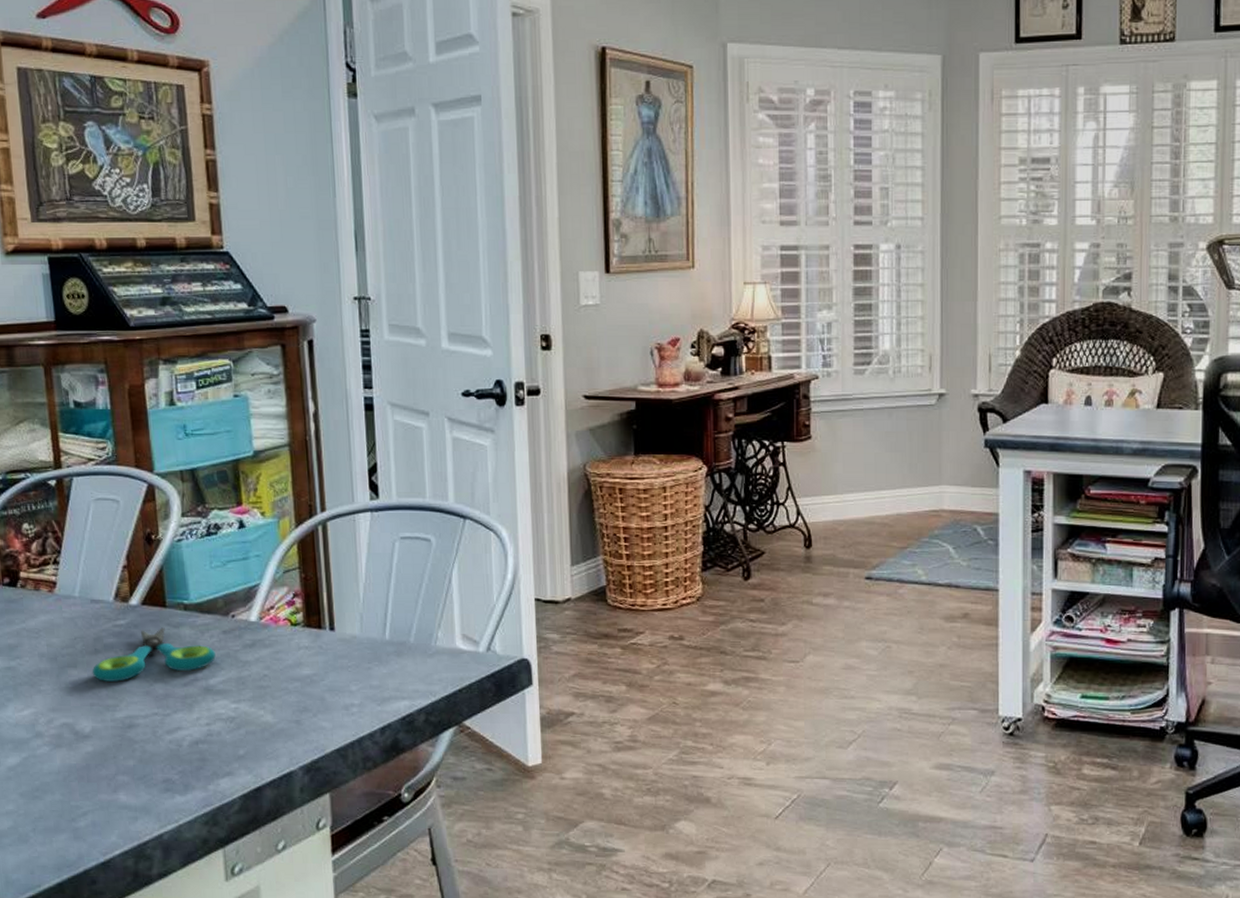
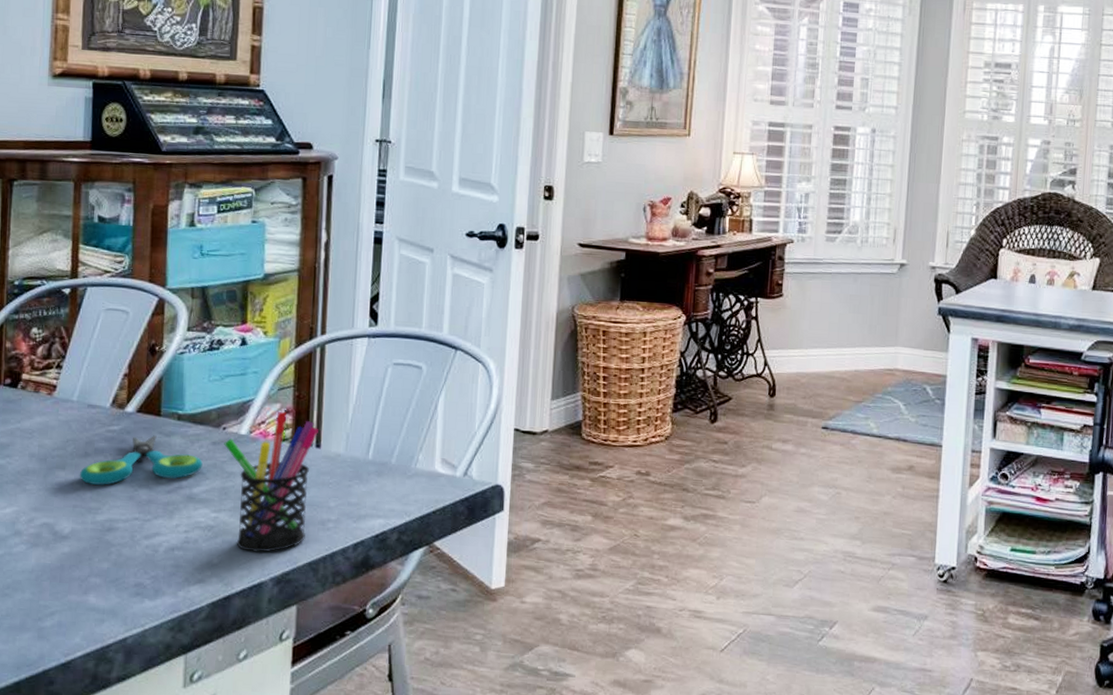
pen holder: none [234,594,331,741] -> present [224,411,320,552]

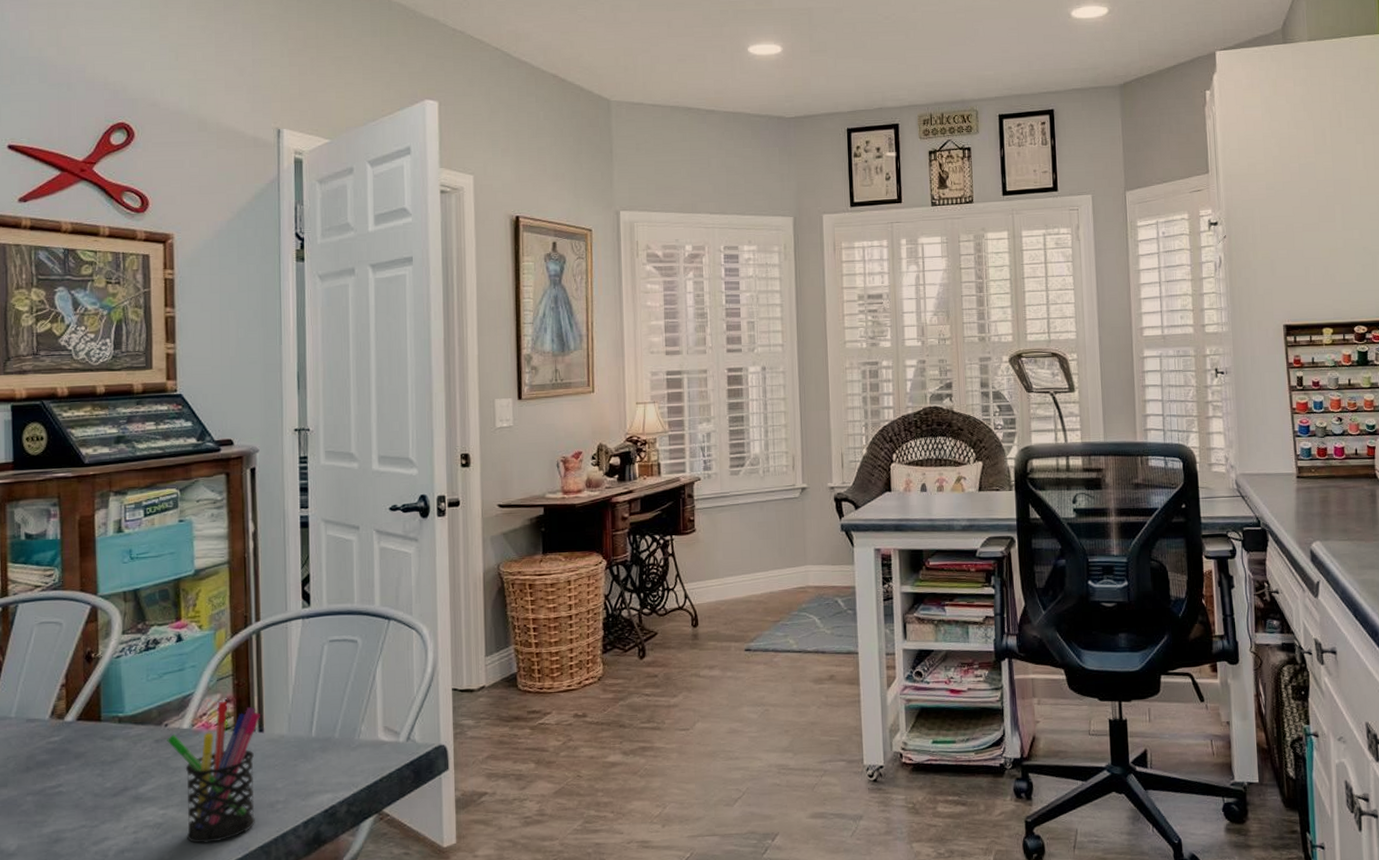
scissors: present [79,435,203,485] -> none [22,741,147,798]

